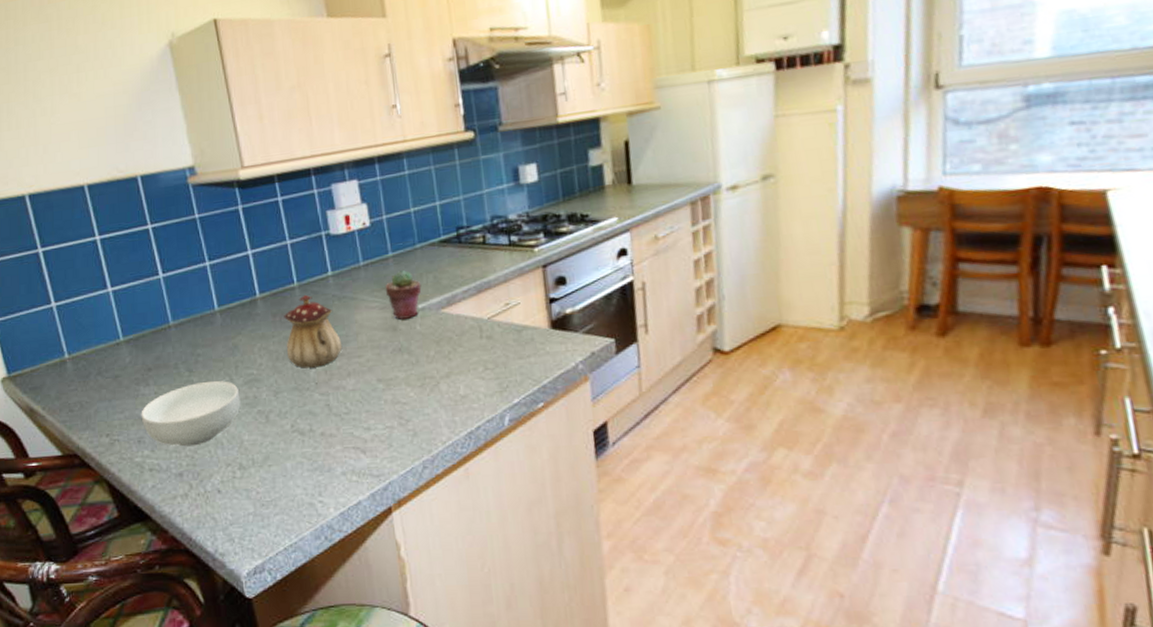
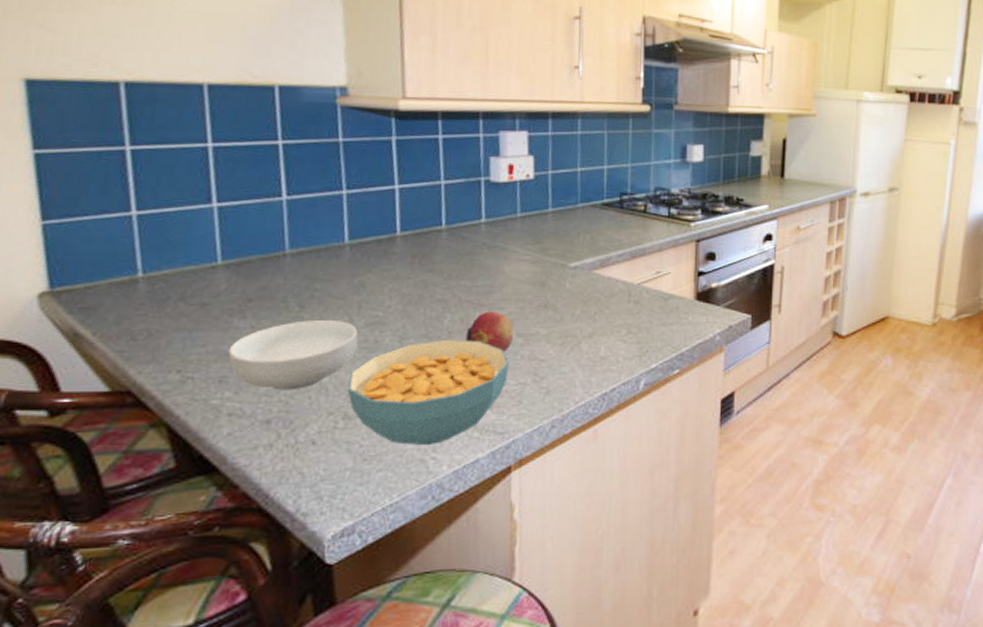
cereal bowl: none [238,389,375,490] -> present [347,339,509,445]
teapot: present [284,294,343,369] -> none [421,239,485,315]
fruit: none [331,360,374,398] -> present [465,311,514,352]
potted succulent: present [385,270,422,319] -> none [539,227,577,276]

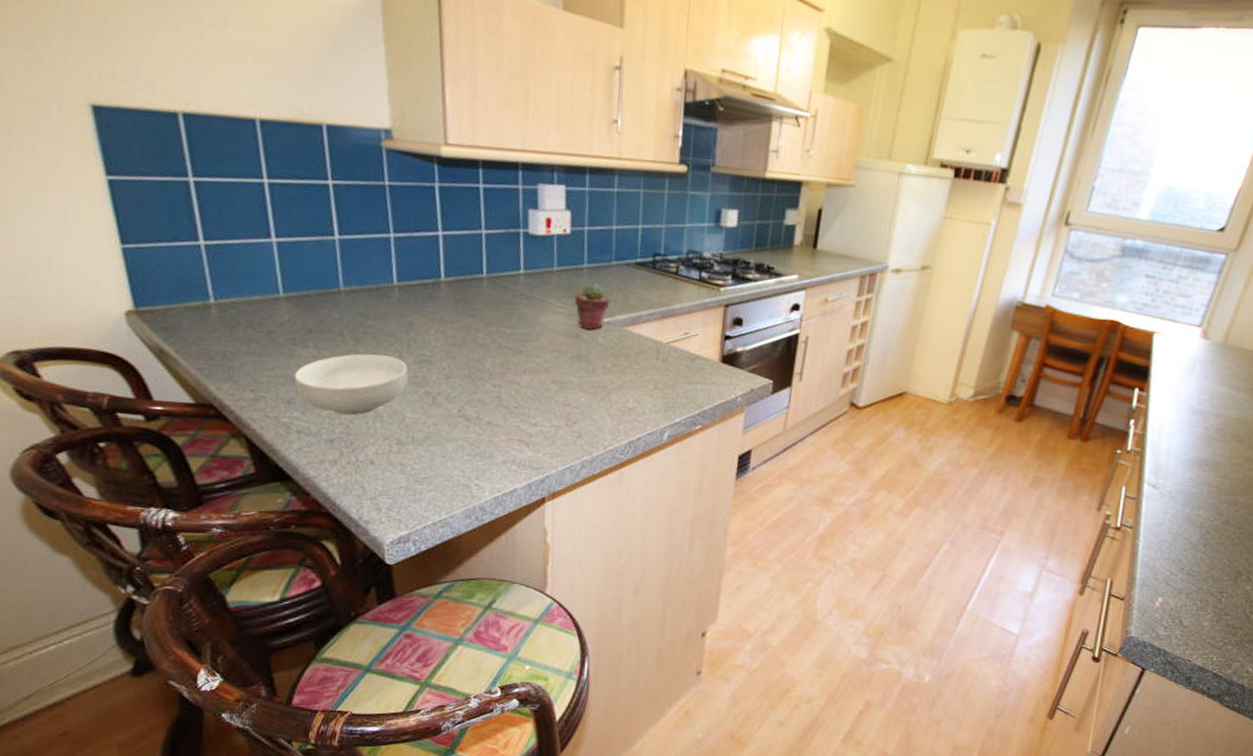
cereal bowl: present [347,339,509,445] -> none [400,380,545,473]
fruit: present [465,311,514,352] -> none [505,358,549,397]
potted succulent: none [539,227,577,276] -> present [574,283,610,330]

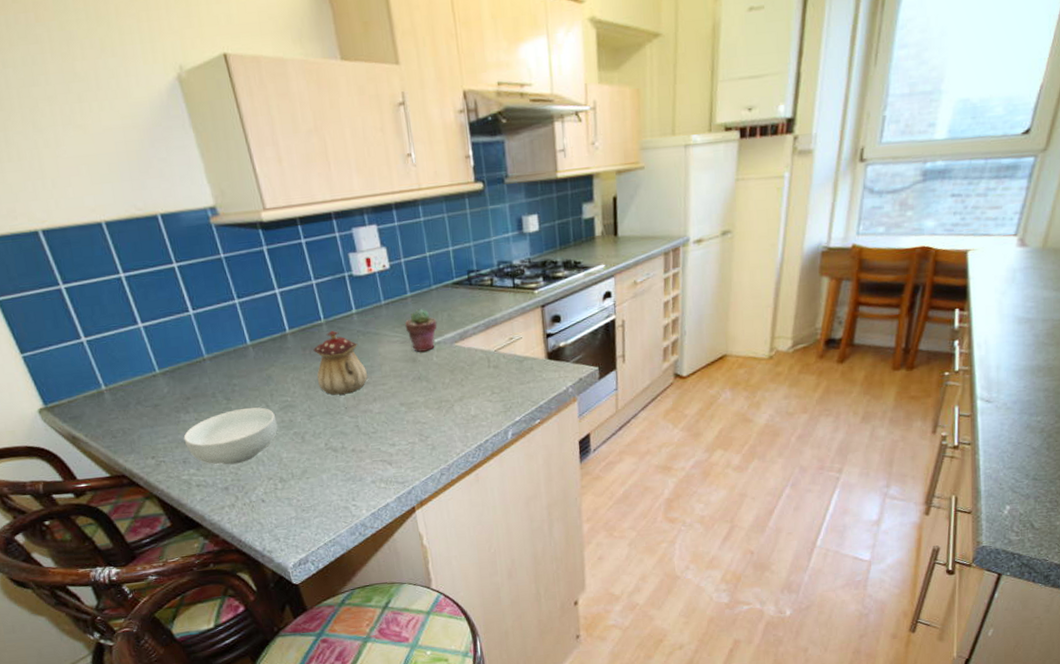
teapot: none [464,287,523,360] -> present [313,330,368,395]

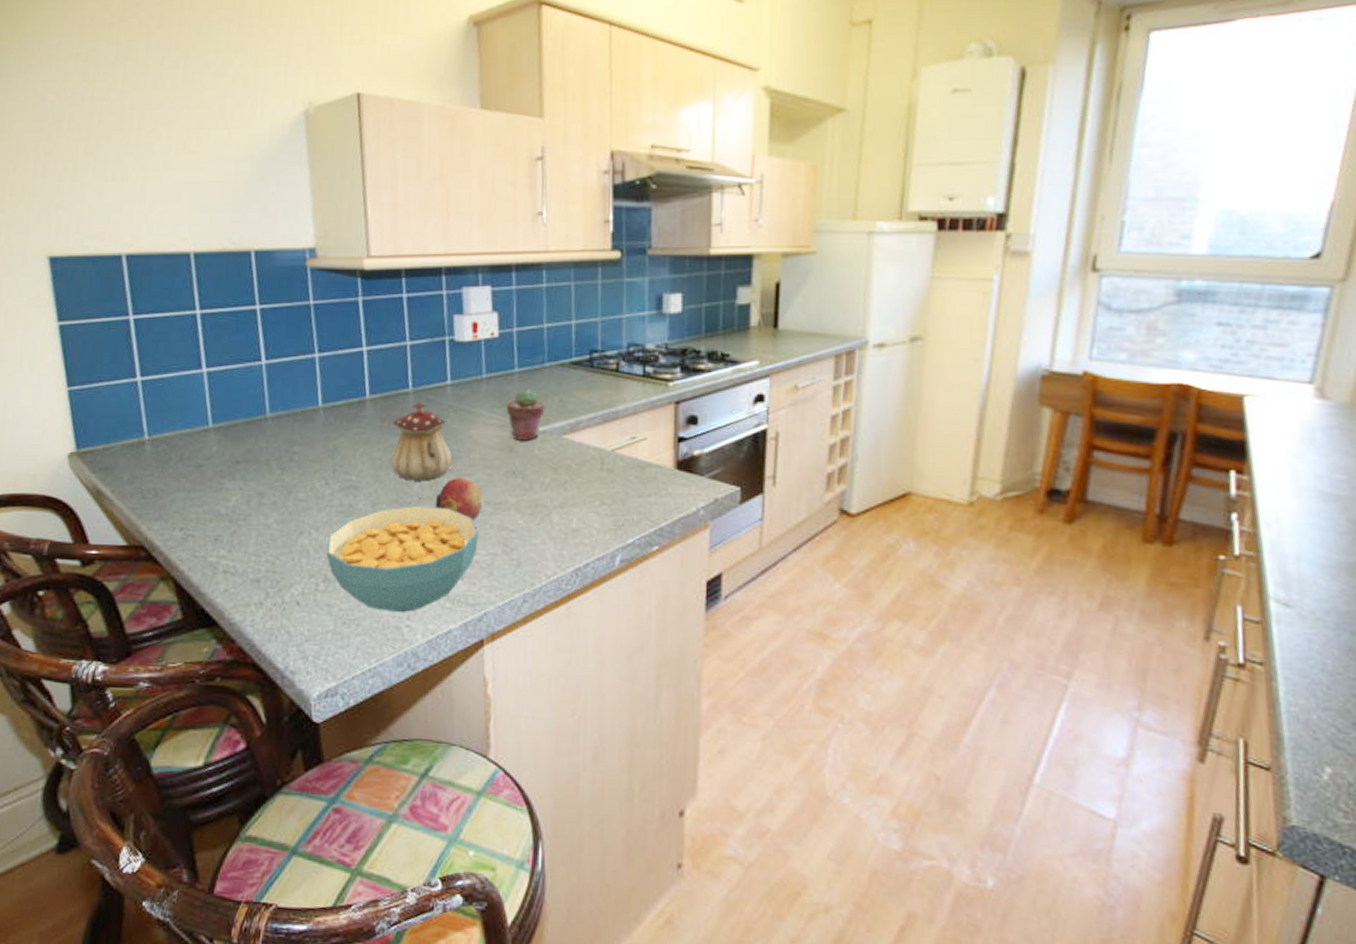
cereal bowl: present [183,407,278,465] -> none [221,483,334,551]
cereal bowl: none [277,412,399,497] -> present [326,505,479,612]
fruit: none [359,387,398,419] -> present [435,478,482,521]

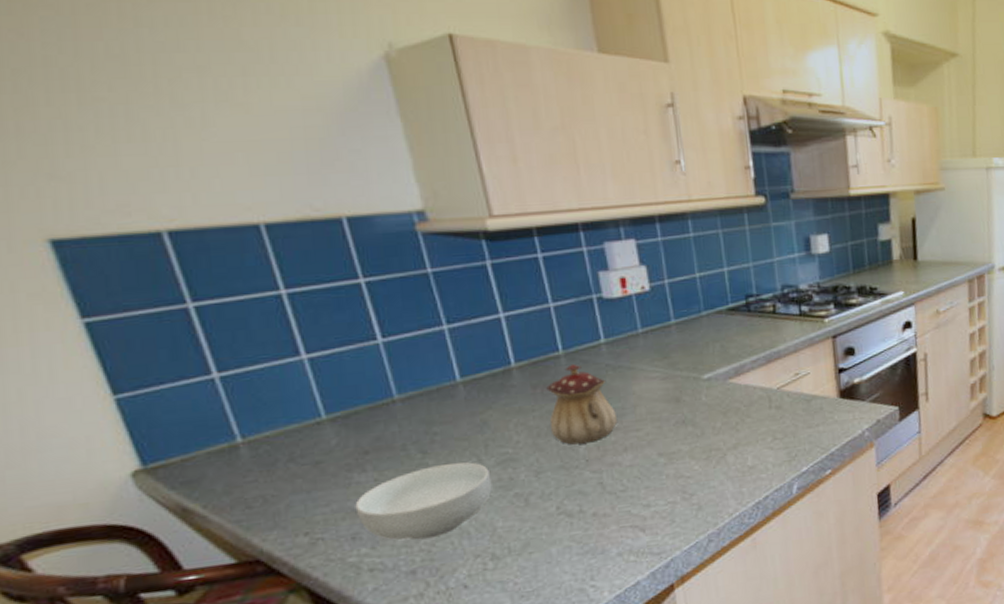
cereal bowl: none [221,483,334,551] -> present [355,462,492,541]
cereal bowl: present [326,505,479,612] -> none [489,465,656,577]
fruit: present [435,478,482,521] -> none [604,433,655,474]
potted succulent: present [506,389,545,441] -> none [666,338,708,390]

